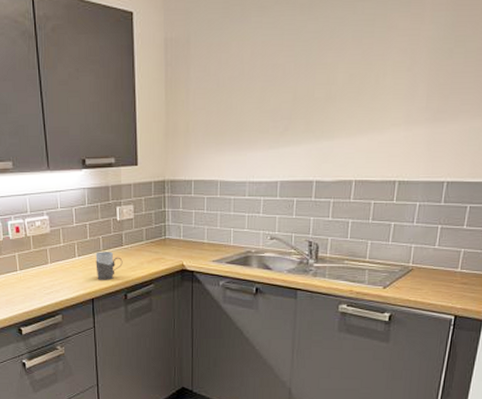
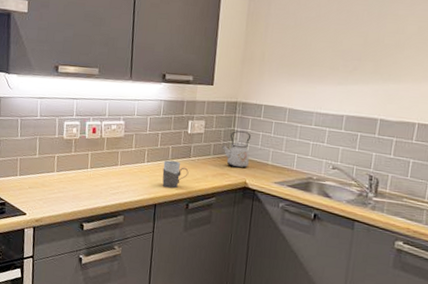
kettle: none [154,210,185,250] -> present [222,130,251,168]

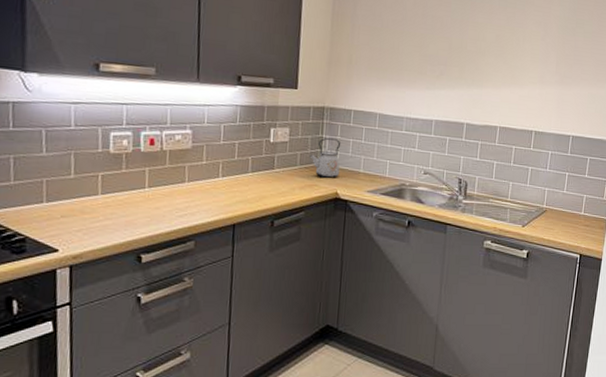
mug: present [162,160,189,189] -> none [241,173,273,205]

